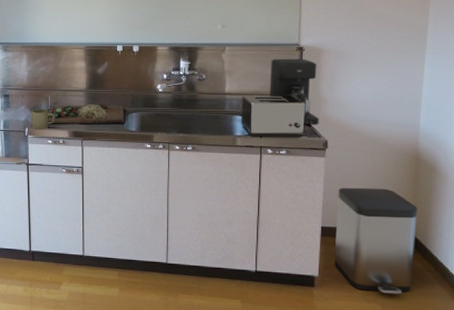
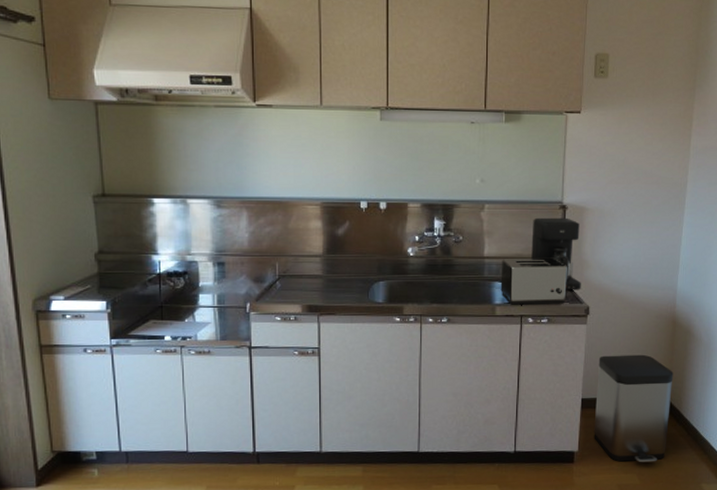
mug: present [31,108,54,130] -> none [253,278,284,306]
cutting board: present [47,104,125,125] -> none [274,272,370,297]

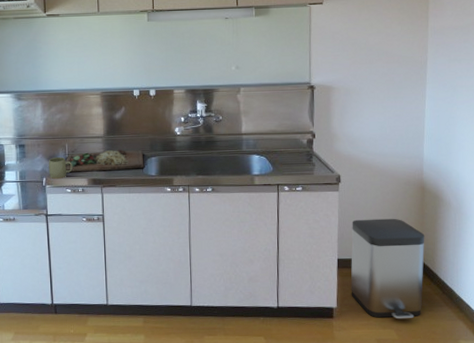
mug: none [253,278,284,306] -> present [48,156,73,180]
cutting board: none [274,272,370,297] -> present [65,150,144,173]
toaster: present [500,258,567,306] -> none [257,133,318,176]
coffee maker: present [531,217,581,291] -> none [284,96,332,161]

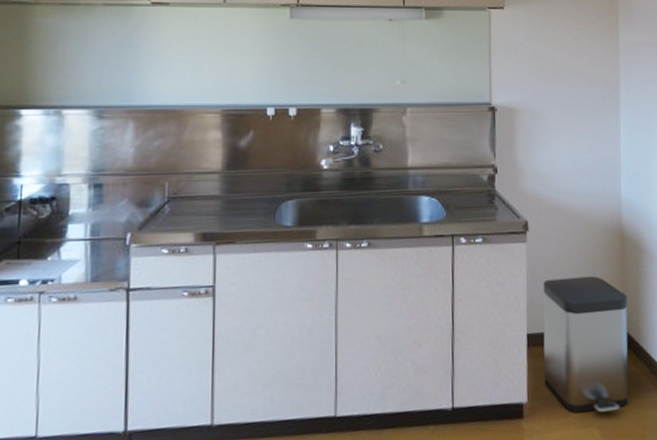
mug: present [48,156,73,180] -> none [136,201,173,236]
cutting board: present [65,150,144,173] -> none [162,190,277,224]

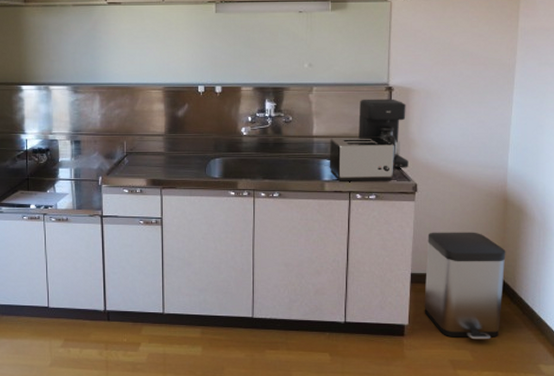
toaster: none [427,167,502,224] -> present [329,138,394,183]
coffee maker: none [459,120,517,203] -> present [358,98,408,168]

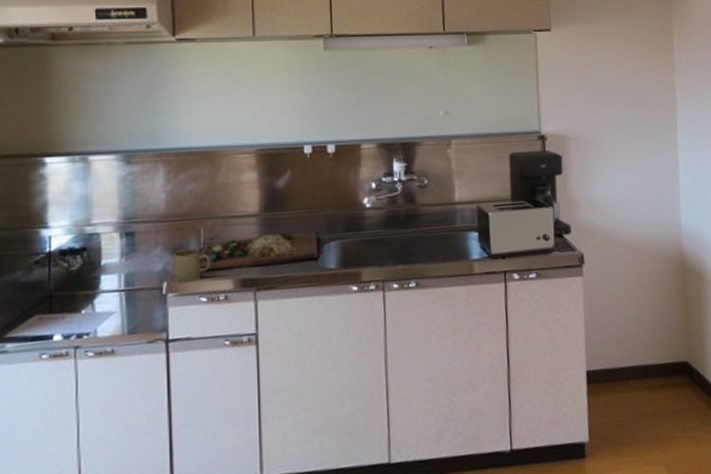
mug: none [105,154,131,179] -> present [172,247,210,284]
cutting board: none [122,149,207,172] -> present [198,232,319,272]
pedal bin: present [424,232,506,340] -> none [601,308,695,451]

